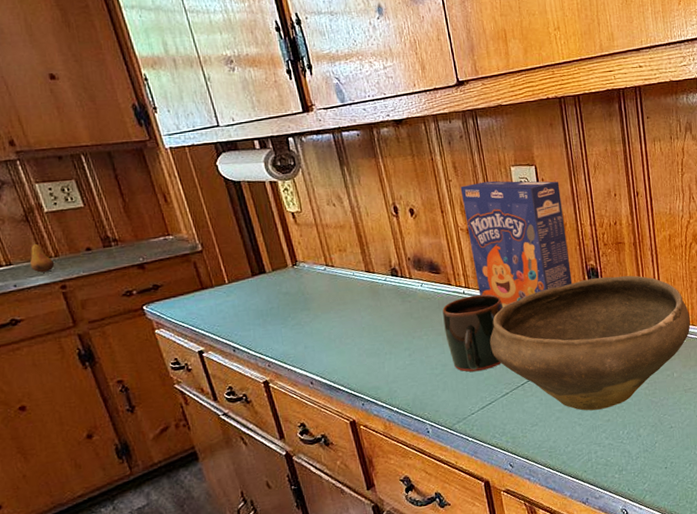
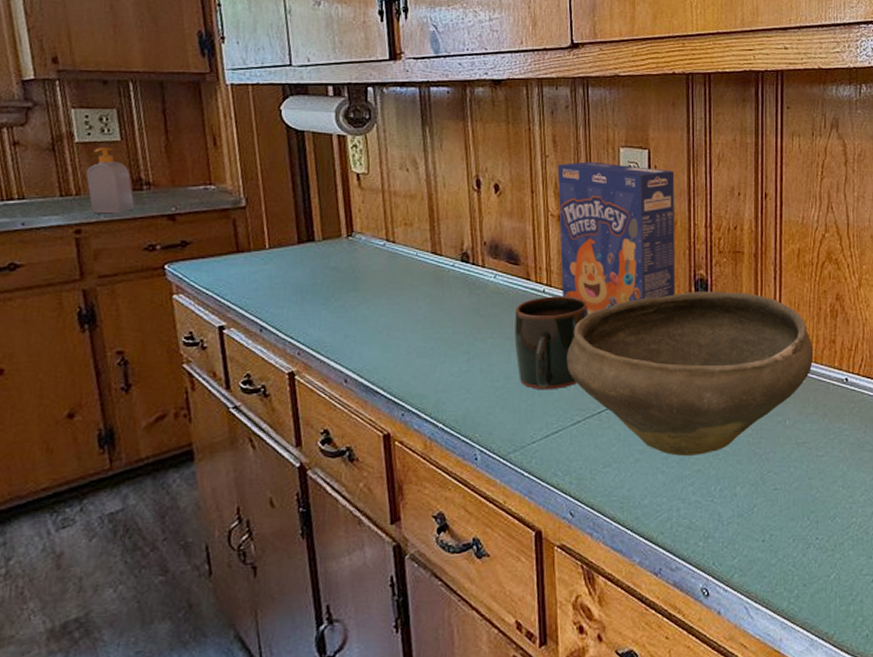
fruit: present [29,237,55,273] -> none [45,169,74,212]
soap bottle: none [60,213,108,271] -> present [86,147,135,214]

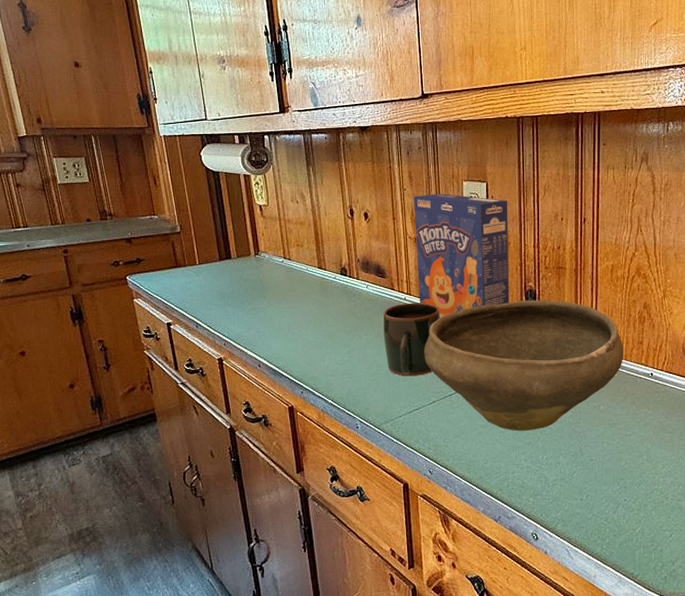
soap bottle: present [86,147,135,214] -> none [68,187,103,238]

